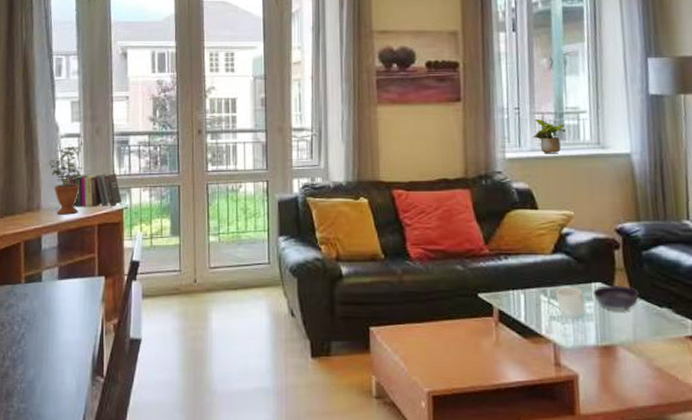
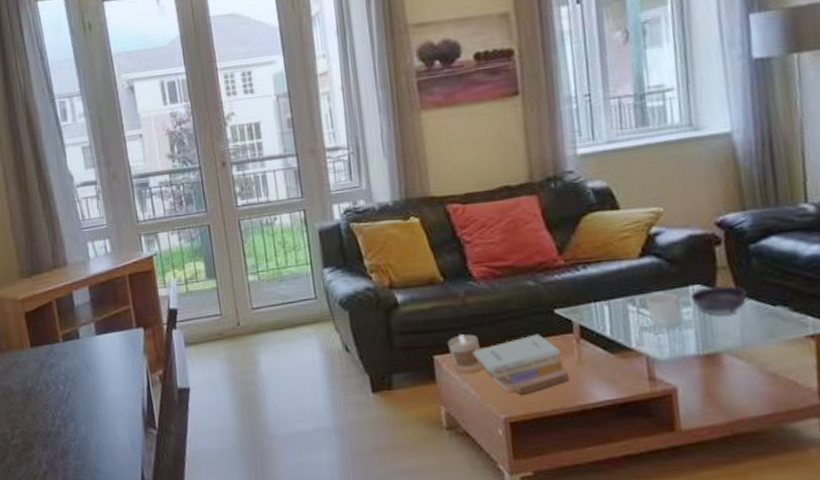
potted plant: present [49,144,81,215] -> none [68,193,106,269]
books: present [62,172,122,207] -> none [85,219,150,259]
candle: none [382,309,413,348] -> present [447,334,484,376]
books: none [404,314,486,372] -> present [472,333,569,396]
potted plant: present [532,119,566,154] -> none [607,104,649,145]

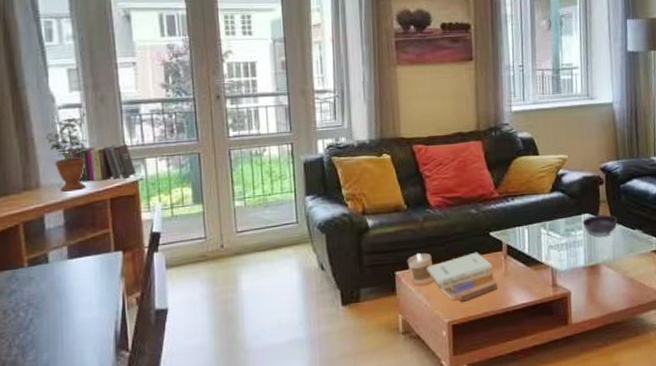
potted plant: none [68,193,106,269] -> present [46,116,86,192]
books: none [85,219,150,259] -> present [64,144,136,183]
mug: present [646,293,683,329] -> none [553,220,577,247]

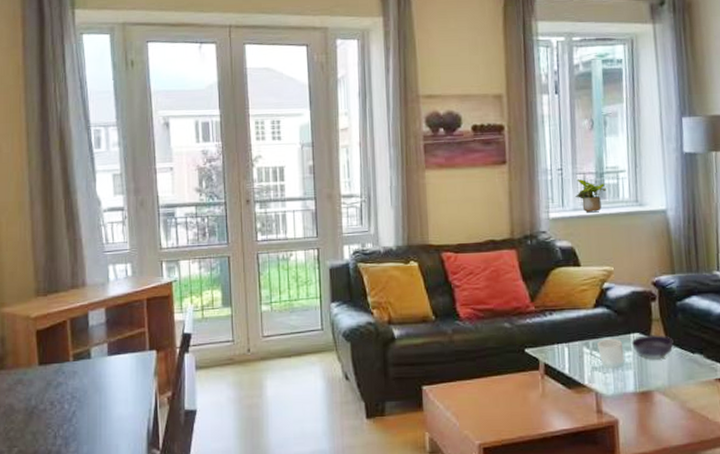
potted plant: present [46,116,86,192] -> none [92,218,126,291]
books: present [64,144,136,183] -> none [107,246,170,282]
candle: present [407,253,434,288] -> none [434,368,464,405]
books: present [426,252,497,303] -> none [455,369,533,424]
potted plant: none [534,75,562,106] -> present [574,179,606,213]
mug: none [553,220,577,247] -> present [597,339,625,370]

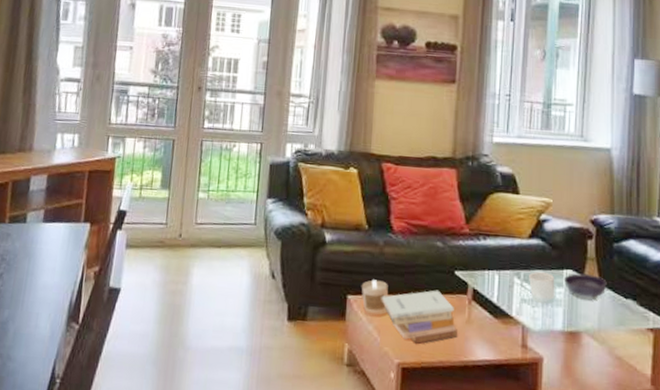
candle: none [434,368,464,405] -> present [361,279,389,318]
books: none [455,369,533,424] -> present [381,290,457,345]
potted plant: present [574,179,606,213] -> none [519,107,552,142]

